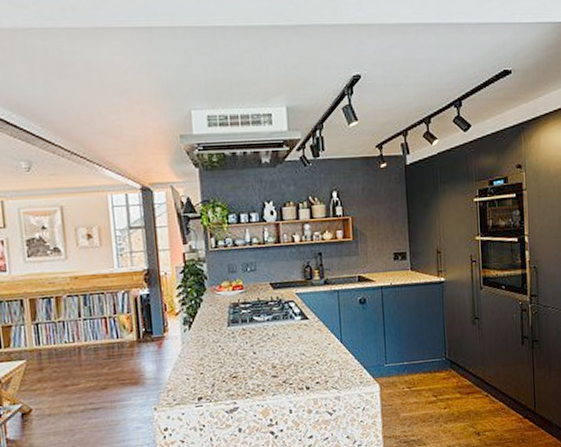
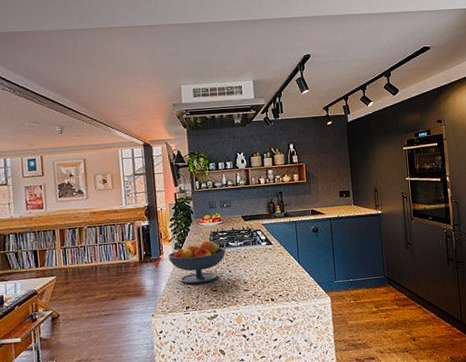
fruit bowl: none [173,312,249,370] -> present [167,239,226,285]

